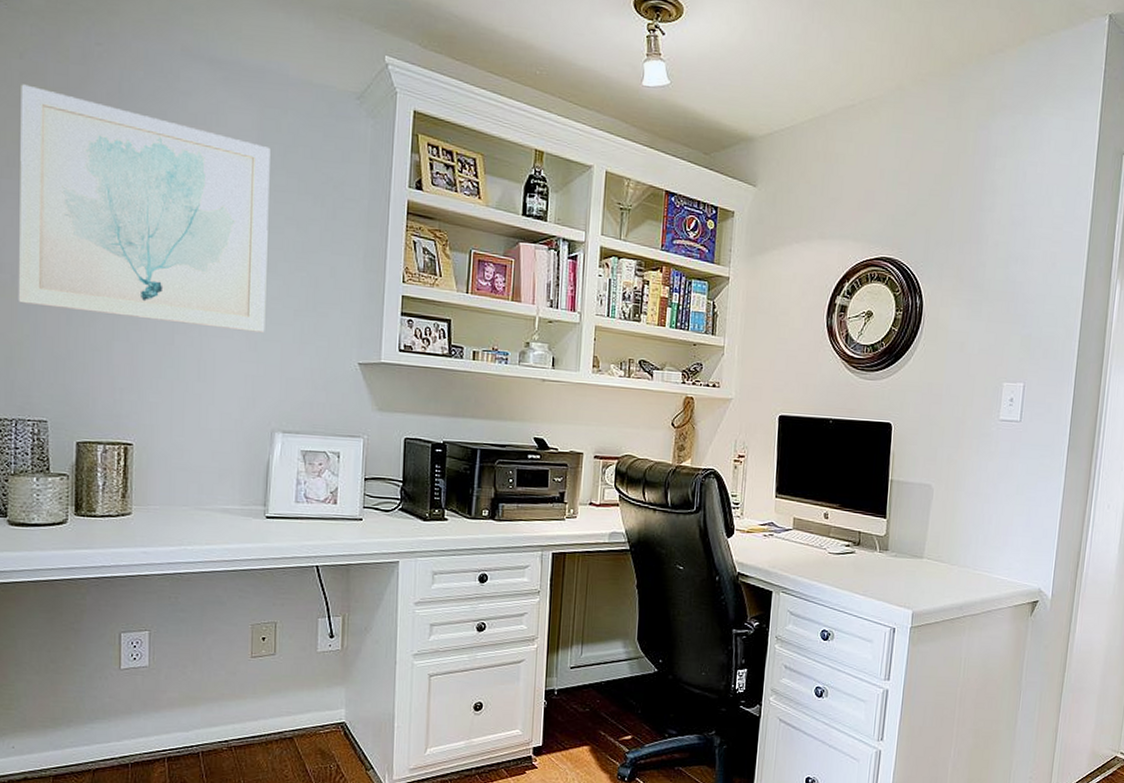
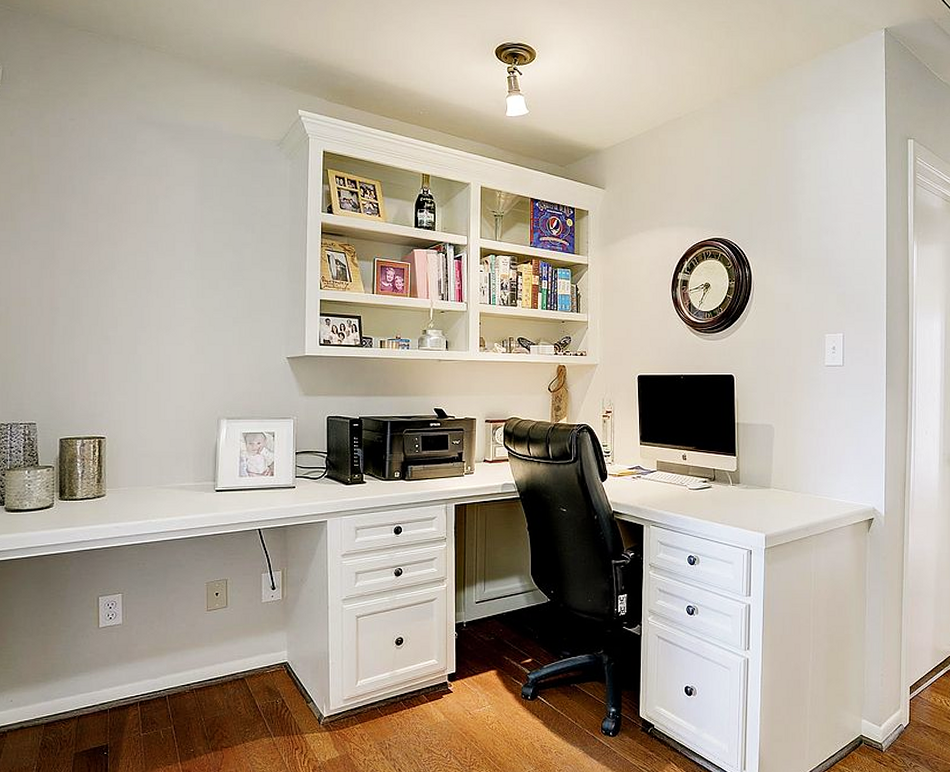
wall art: present [19,84,270,333] -> none [12,155,210,338]

